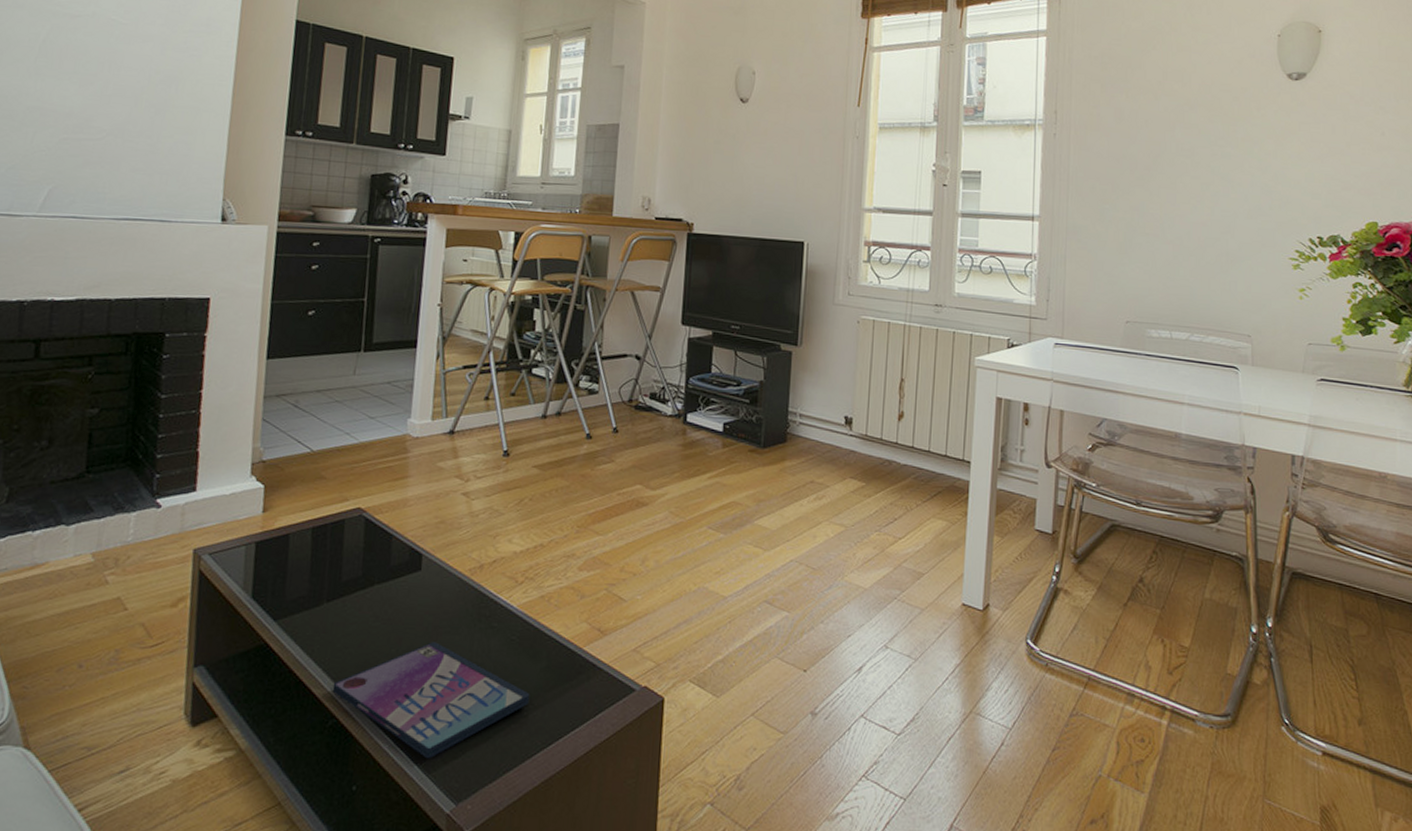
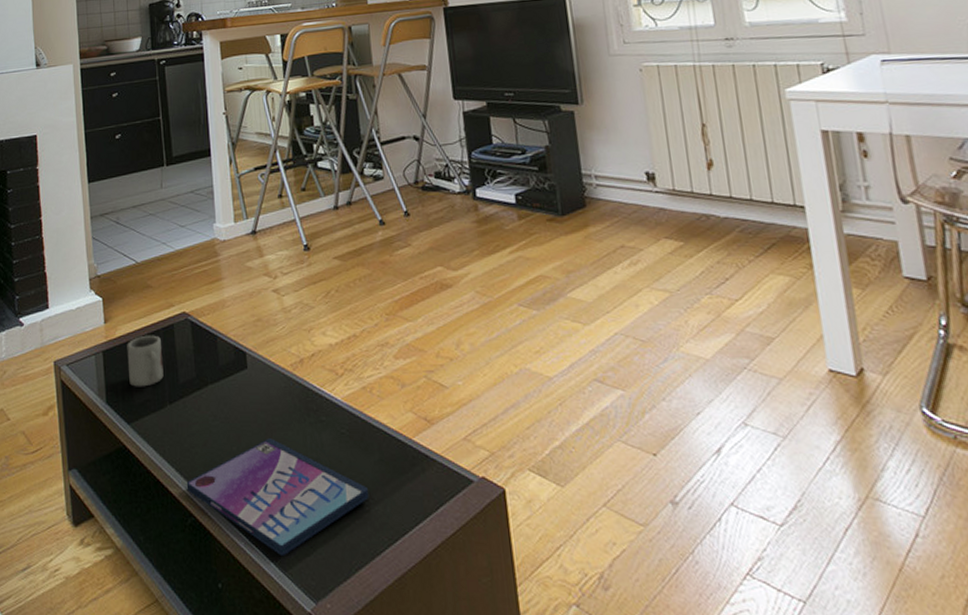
cup: none [283,528,328,583] -> present [127,335,164,387]

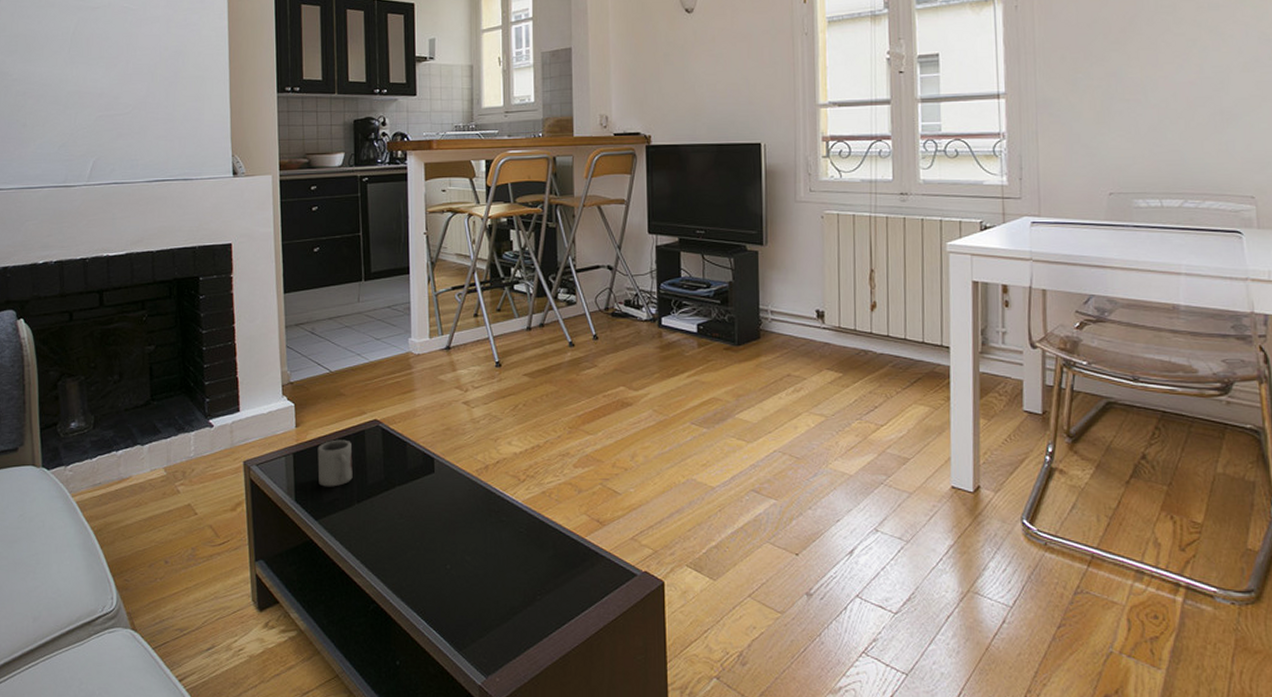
video game case: present [186,438,370,557] -> none [370,535,542,638]

